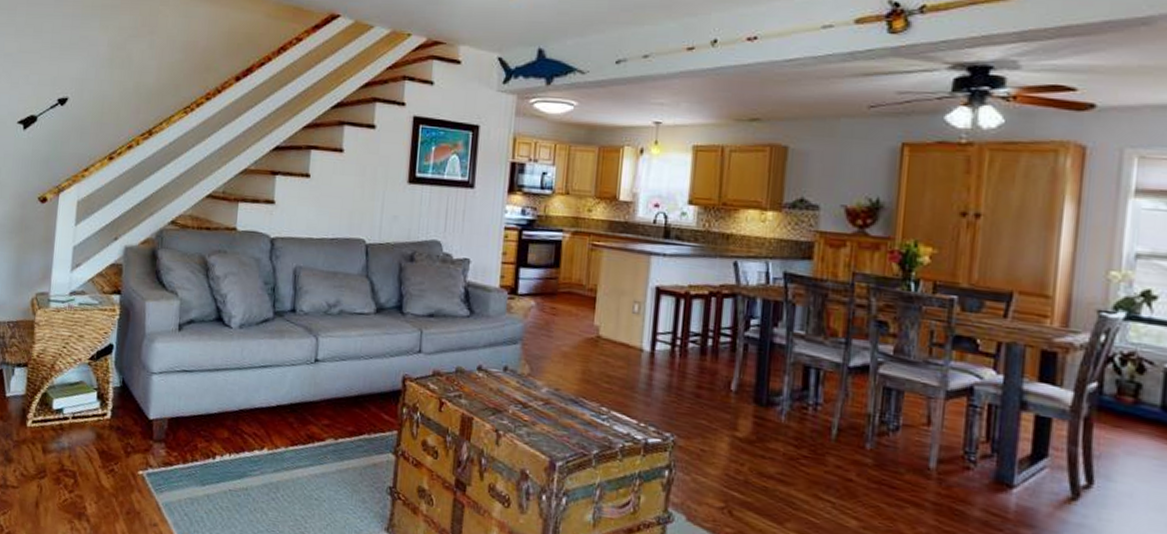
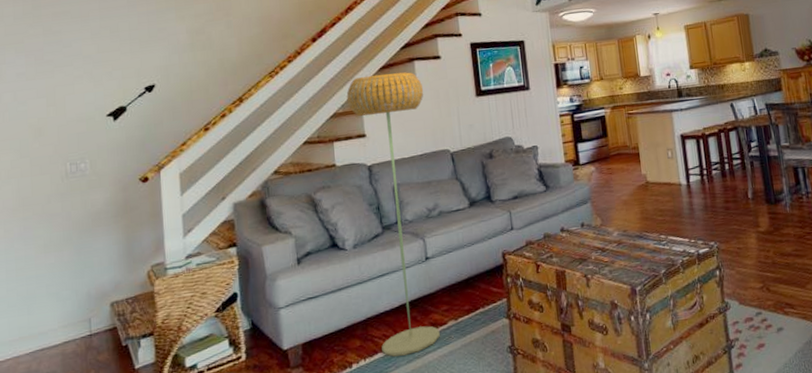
floor lamp: none [249,132,349,464] -> present [346,72,440,357]

